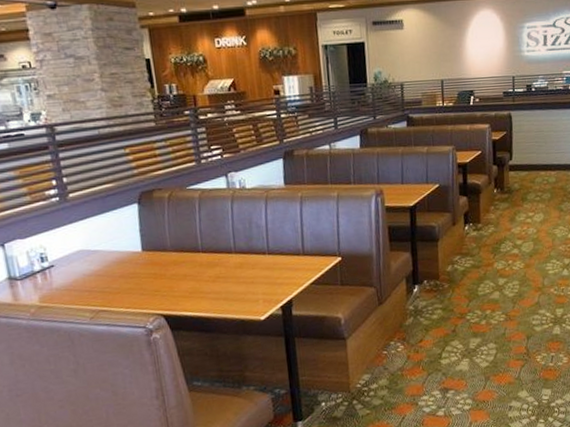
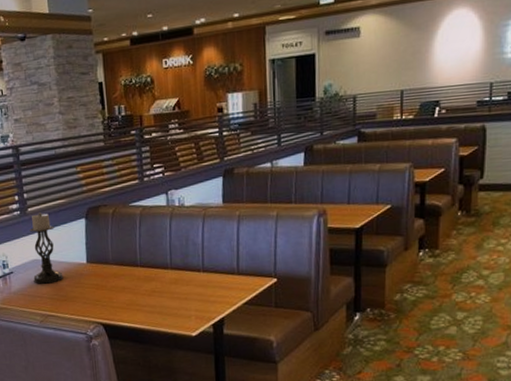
candle holder: none [72,198,116,277] -> present [29,212,64,284]

